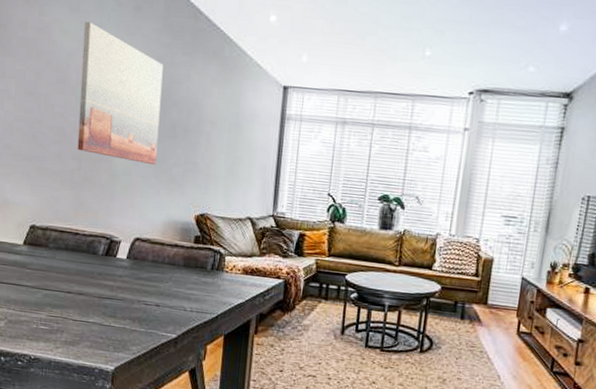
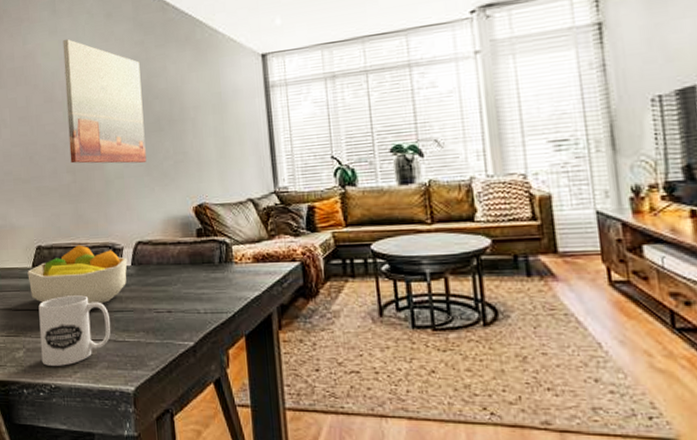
fruit bowl: none [17,231,123,290] -> present [27,245,128,304]
mug: none [23,276,99,341] -> present [38,295,111,366]

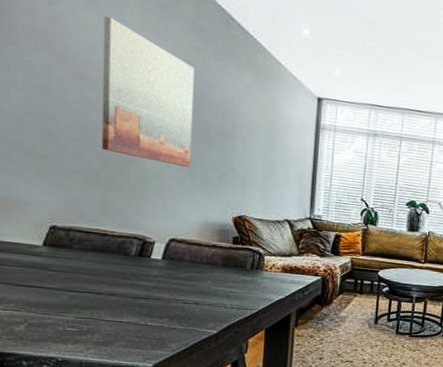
fruit bowl: present [27,245,128,304] -> none [36,232,158,290]
mug: present [38,295,111,366] -> none [48,277,133,342]

